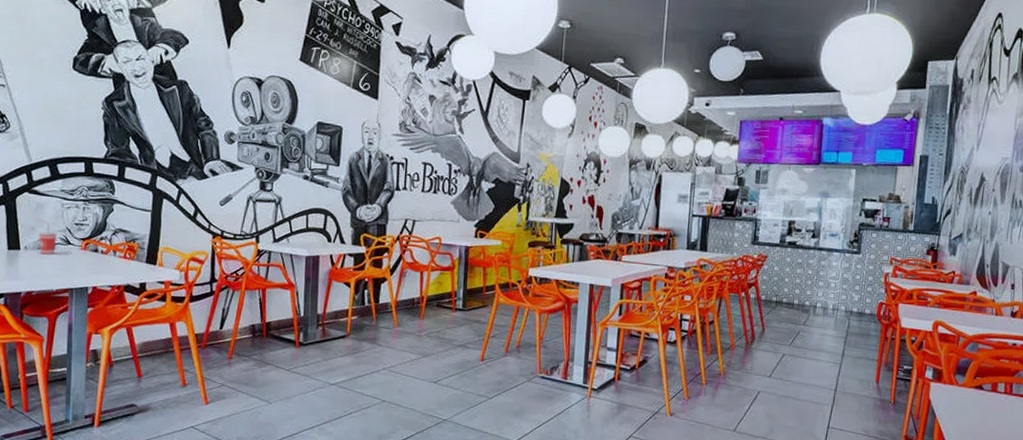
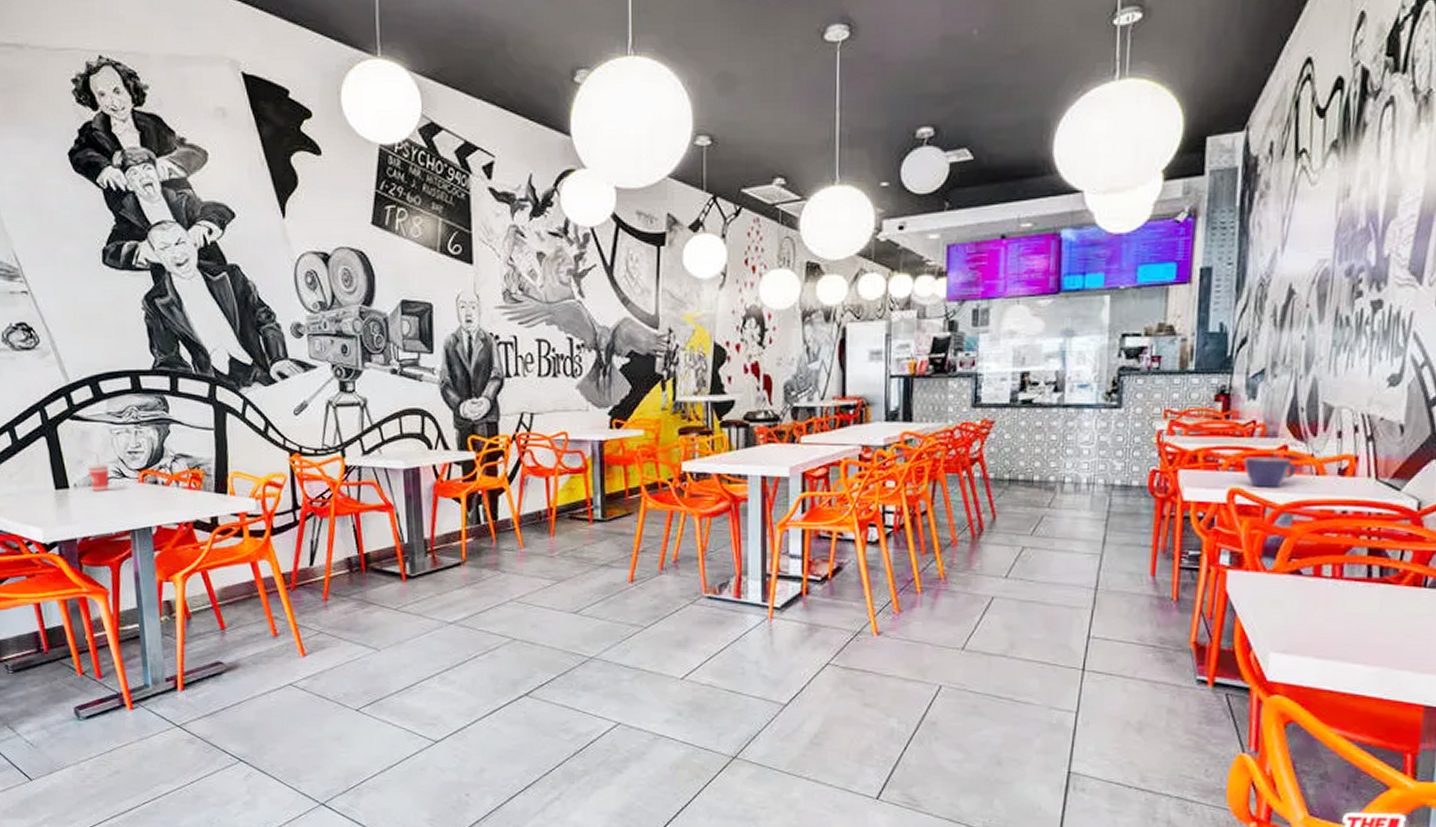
cup: none [945,298,982,322] -> present [1243,456,1296,487]

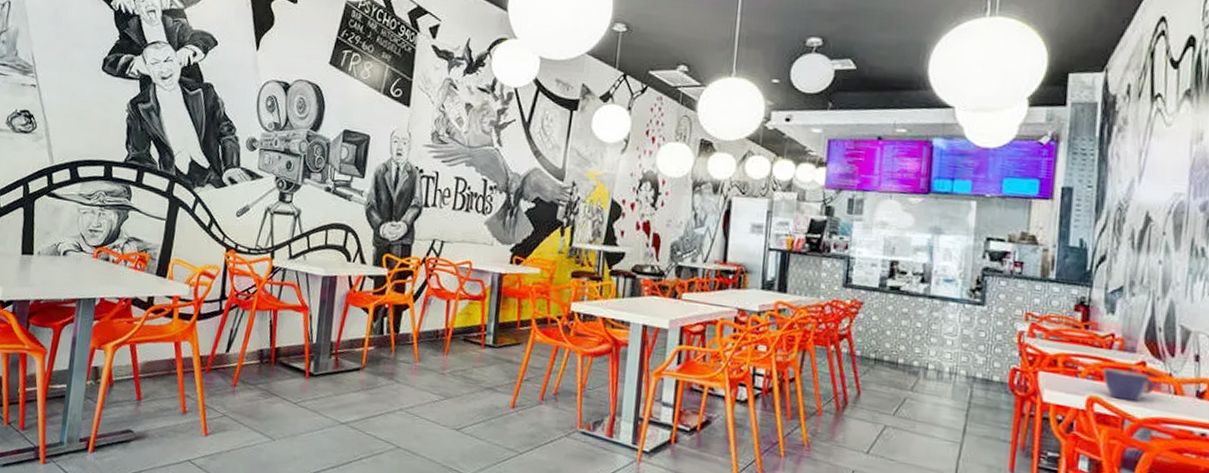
beverage cup: present [84,450,110,492] -> none [52,223,71,262]

